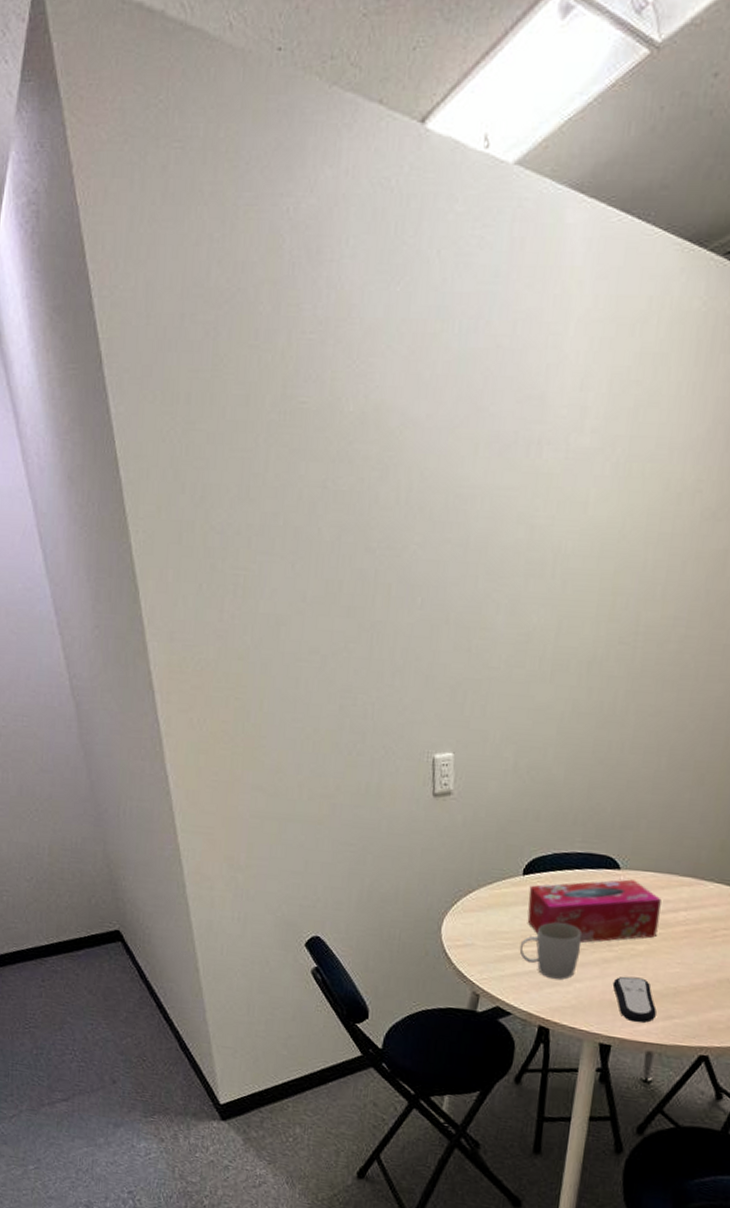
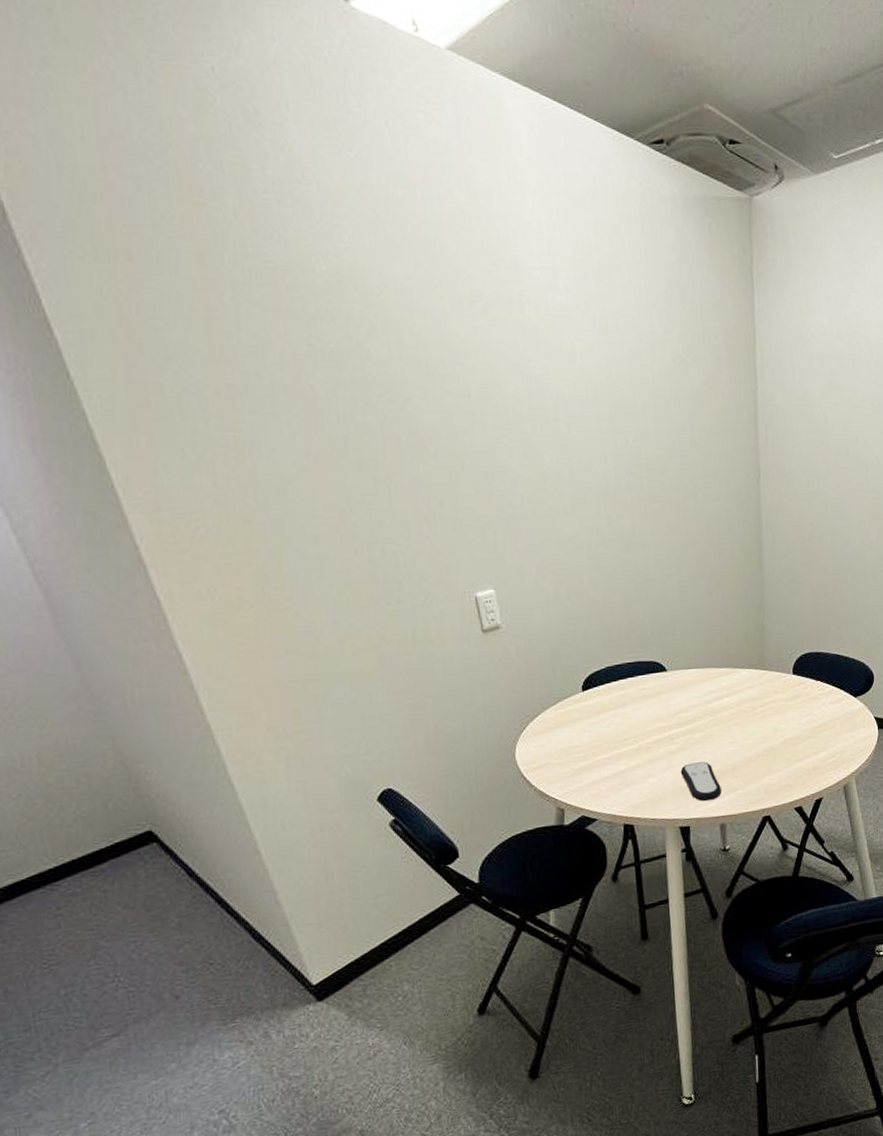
mug: present [519,922,582,980] -> none [592,727,647,780]
tissue box: present [527,879,662,943] -> none [590,678,709,742]

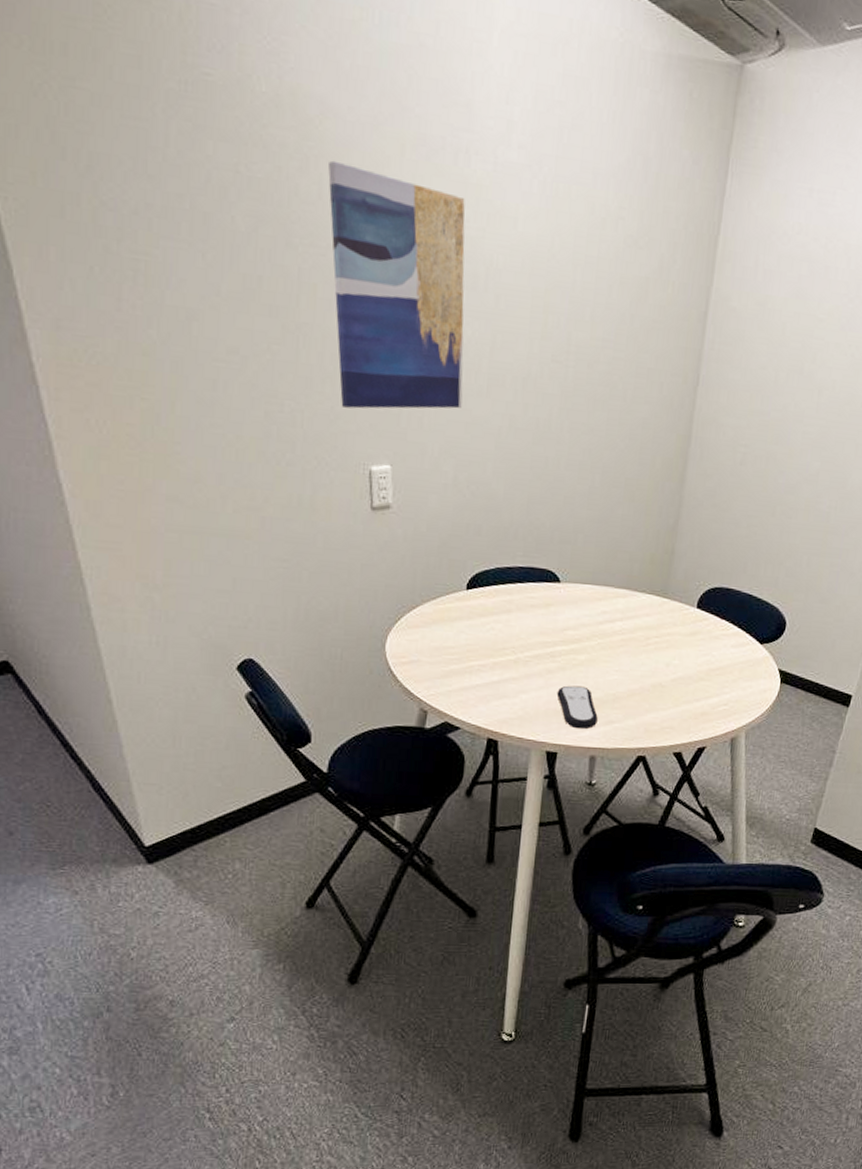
wall art: none [394,323,551,543] -> present [328,160,465,409]

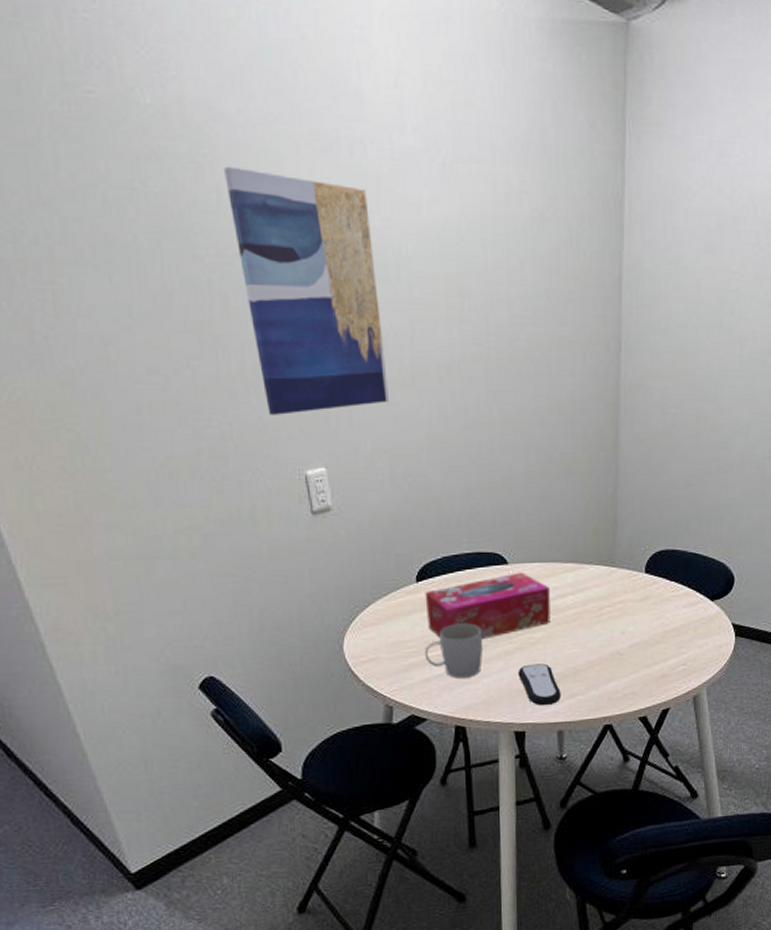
mug: none [465,636,526,692] -> present [424,623,483,678]
tissue box: none [472,592,599,655] -> present [425,572,550,639]

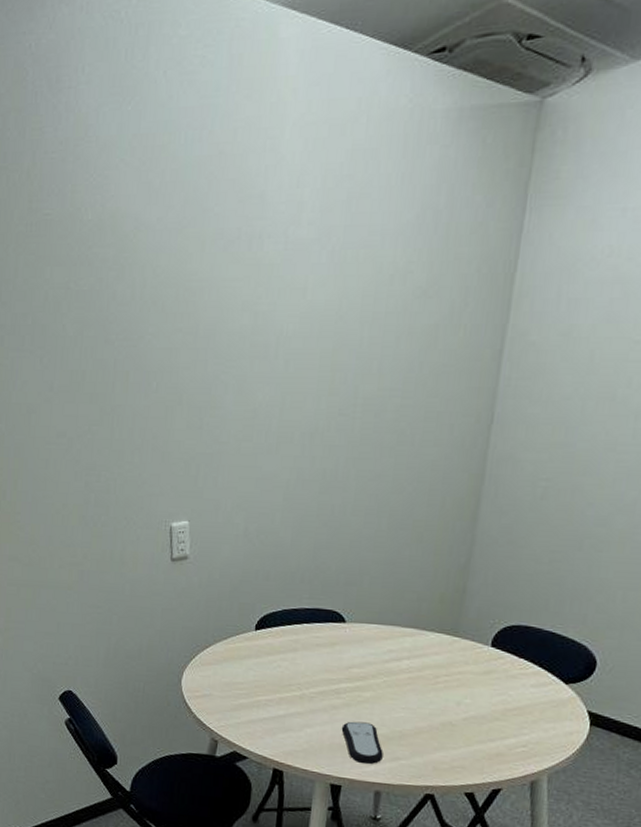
wall art: present [224,166,389,415] -> none [140,265,258,474]
mug: present [424,623,483,678] -> none [253,673,311,725]
tissue box: present [425,572,550,639] -> none [260,631,385,691]

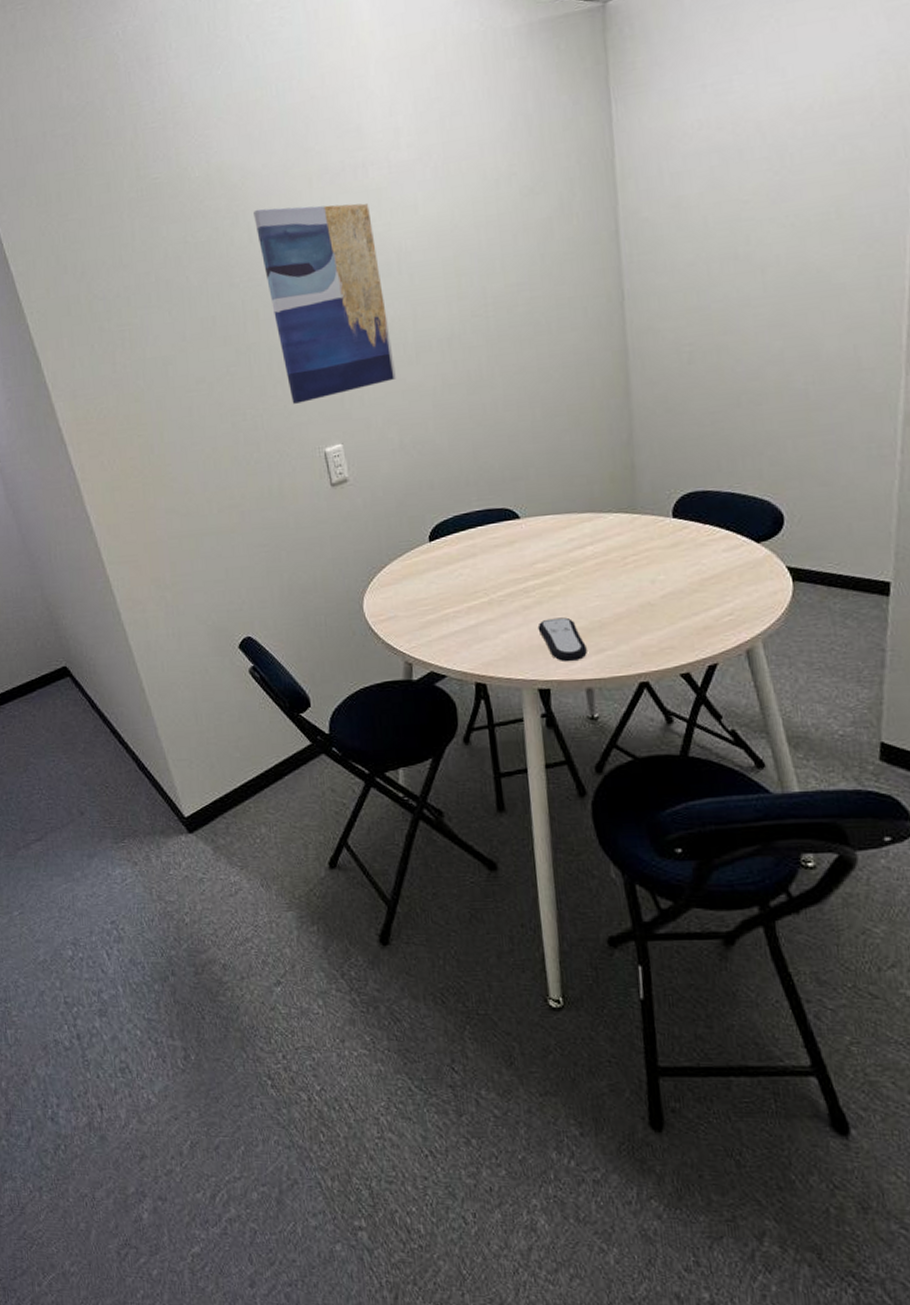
wall art: none [140,265,258,474] -> present [254,203,396,404]

